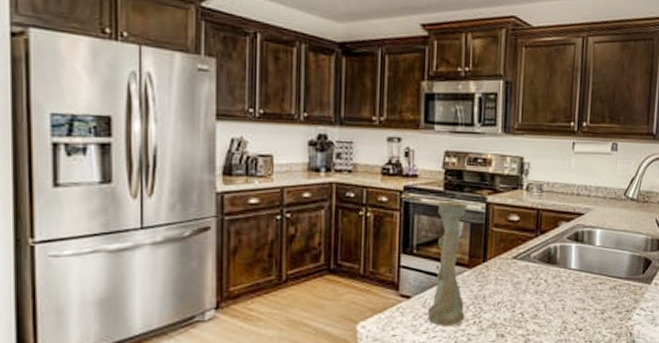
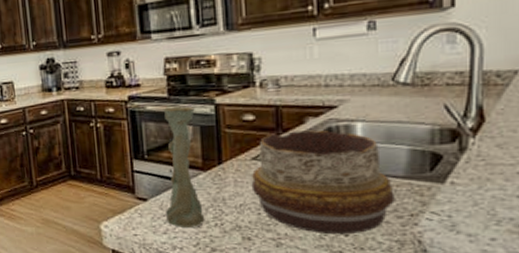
decorative bowl: none [509,233,618,330] -> present [251,130,395,235]

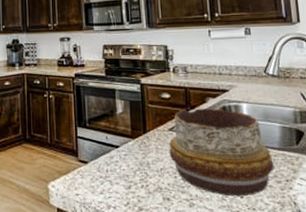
vase: present [163,106,205,227] -> none [101,84,134,188]

